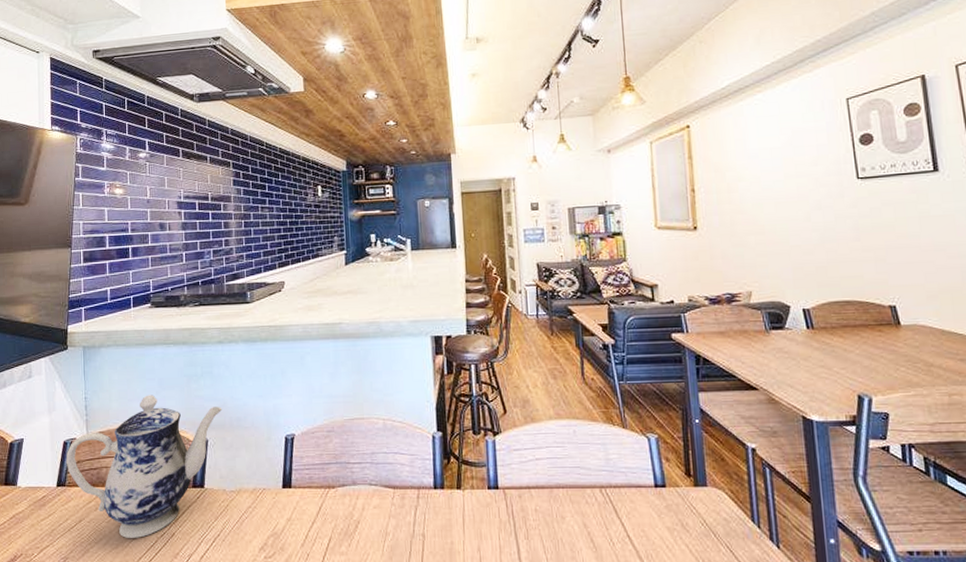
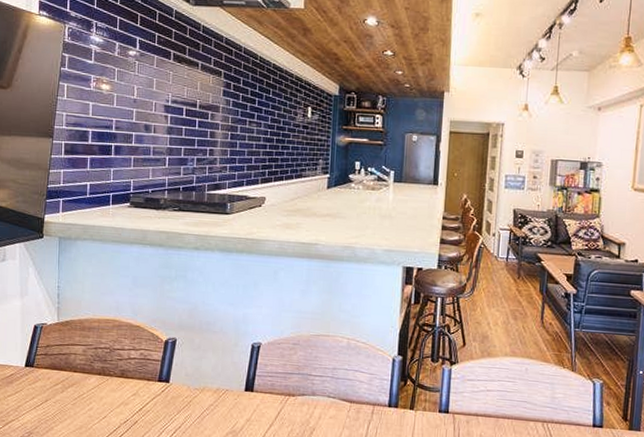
teapot: present [66,395,223,539] -> none [35,290,193,422]

